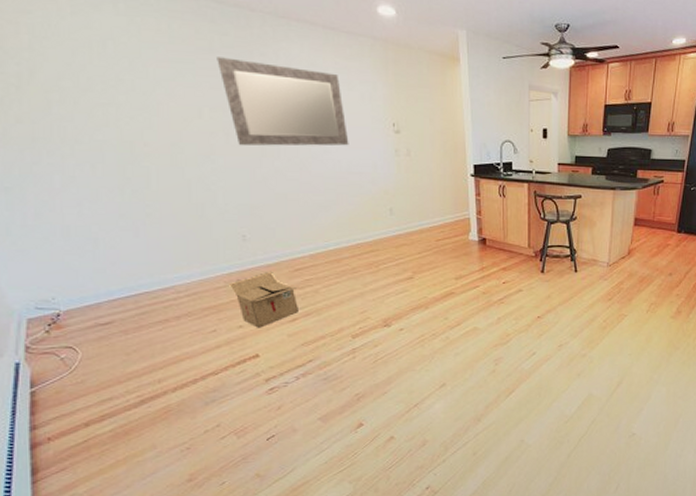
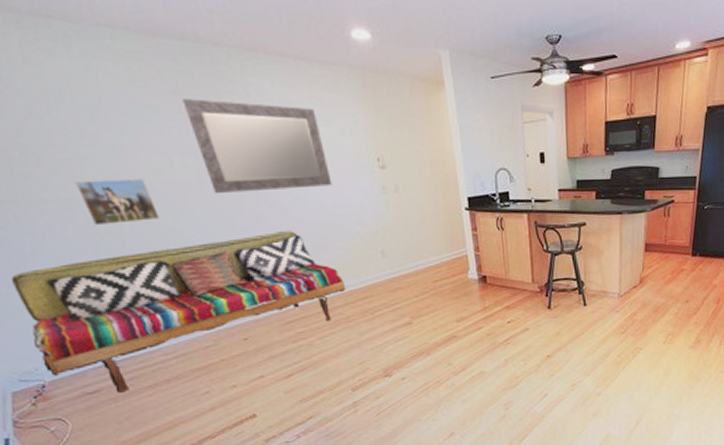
sofa: none [38,183,355,326] -> present [10,230,347,393]
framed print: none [107,124,184,168] -> present [74,179,159,226]
cardboard box: present [229,272,298,328] -> none [218,327,293,387]

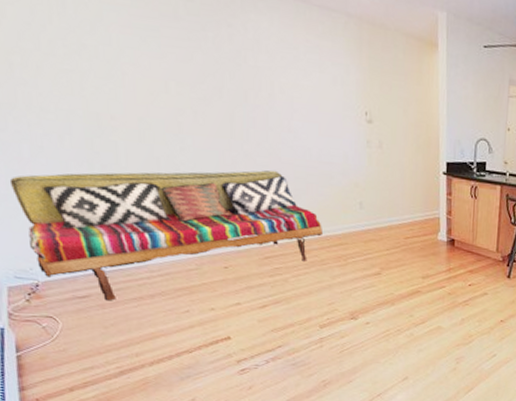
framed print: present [74,179,159,226] -> none [72,93,153,143]
mirror: present [182,99,332,194] -> none [182,25,320,133]

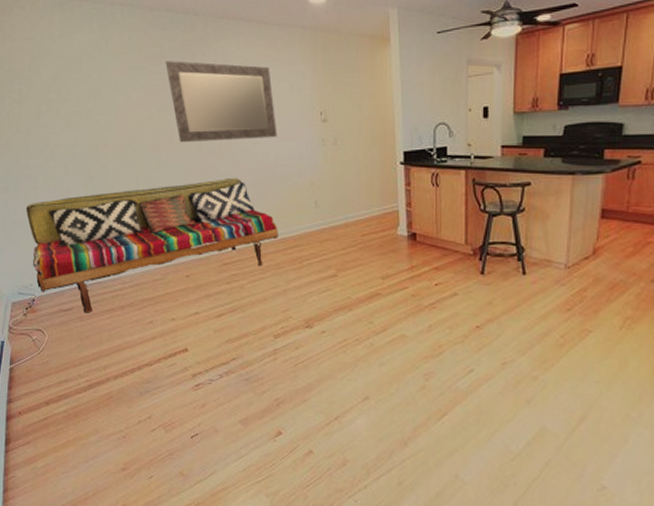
mirror: none [182,25,320,133] -> present [165,61,278,143]

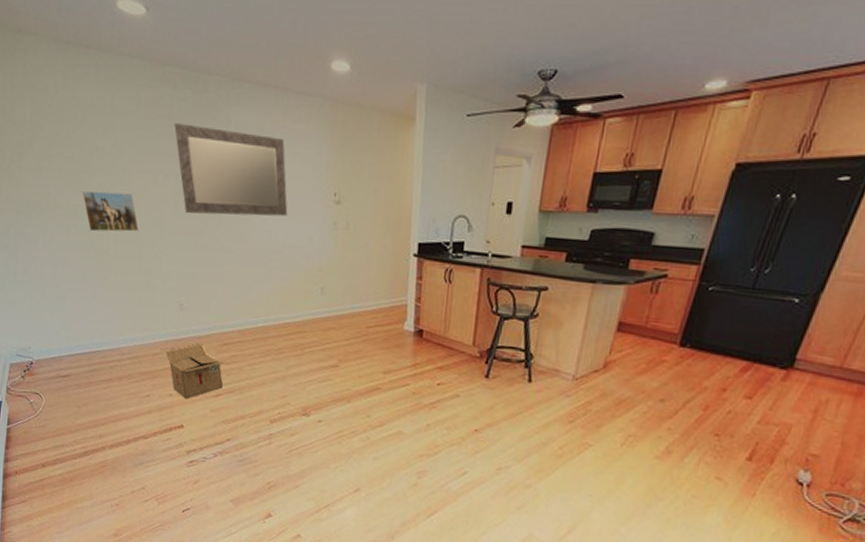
sofa: present [25,177,279,313] -> none [25,255,283,381]
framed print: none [79,129,135,168] -> present [81,190,139,232]
cardboard box: none [166,266,225,322] -> present [164,343,224,399]

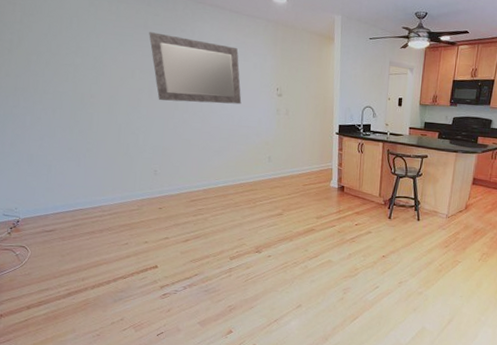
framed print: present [81,190,139,232] -> none [67,80,118,114]
cardboard box: present [164,343,224,399] -> none [141,201,192,245]

